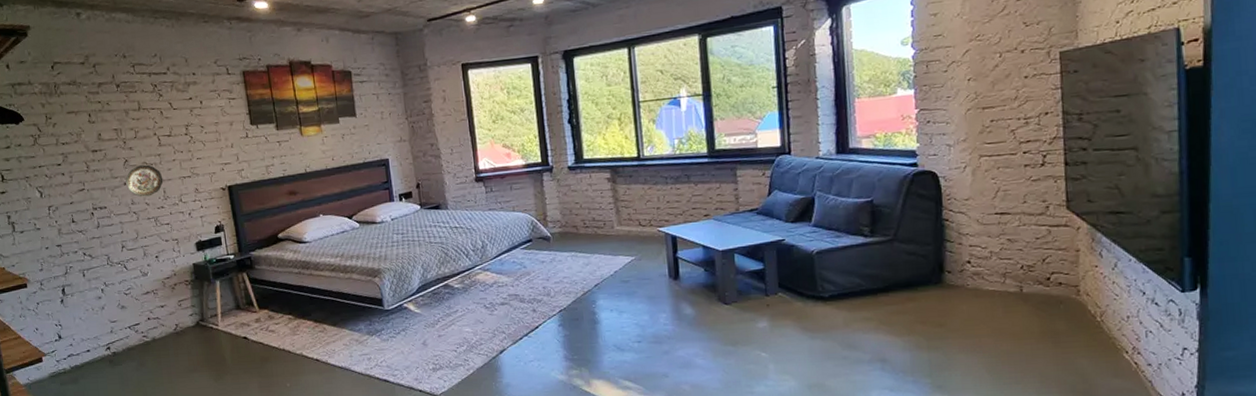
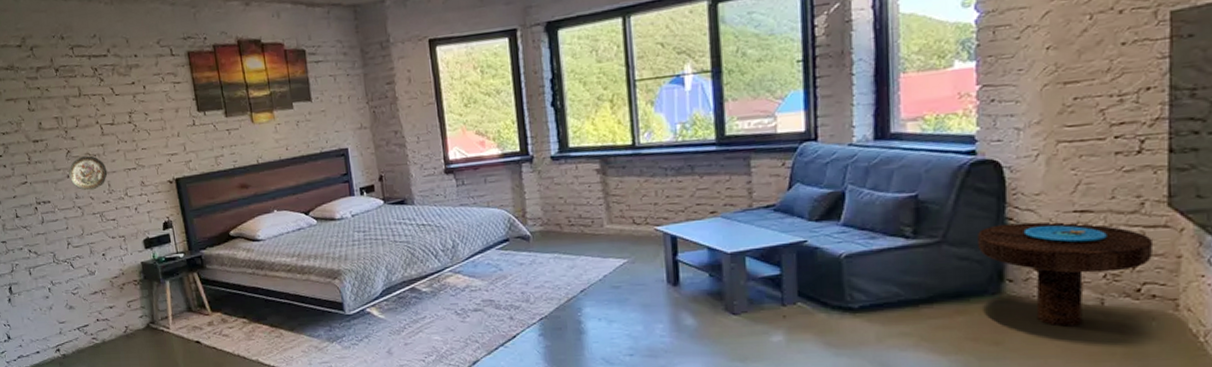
side table: none [922,222,1058,310] -> present [978,221,1154,327]

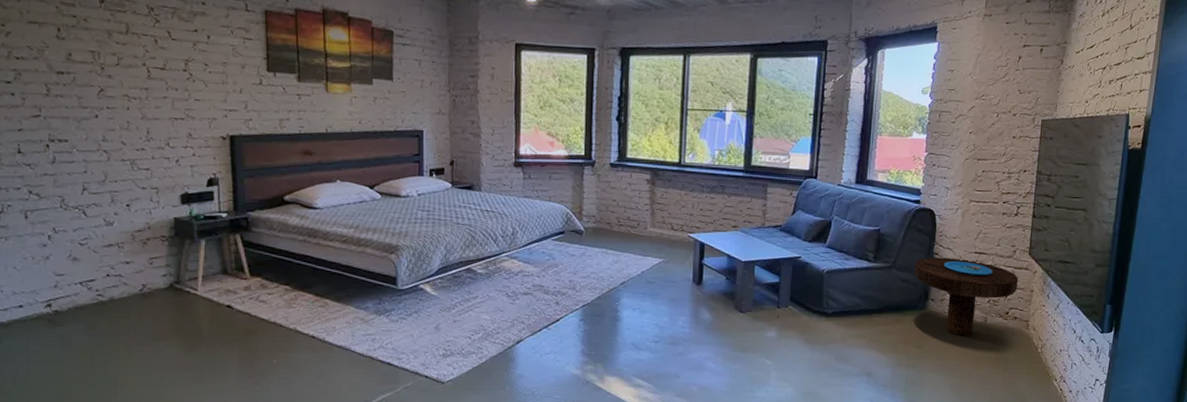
decorative plate: present [68,156,108,191] -> none [98,97,148,135]

